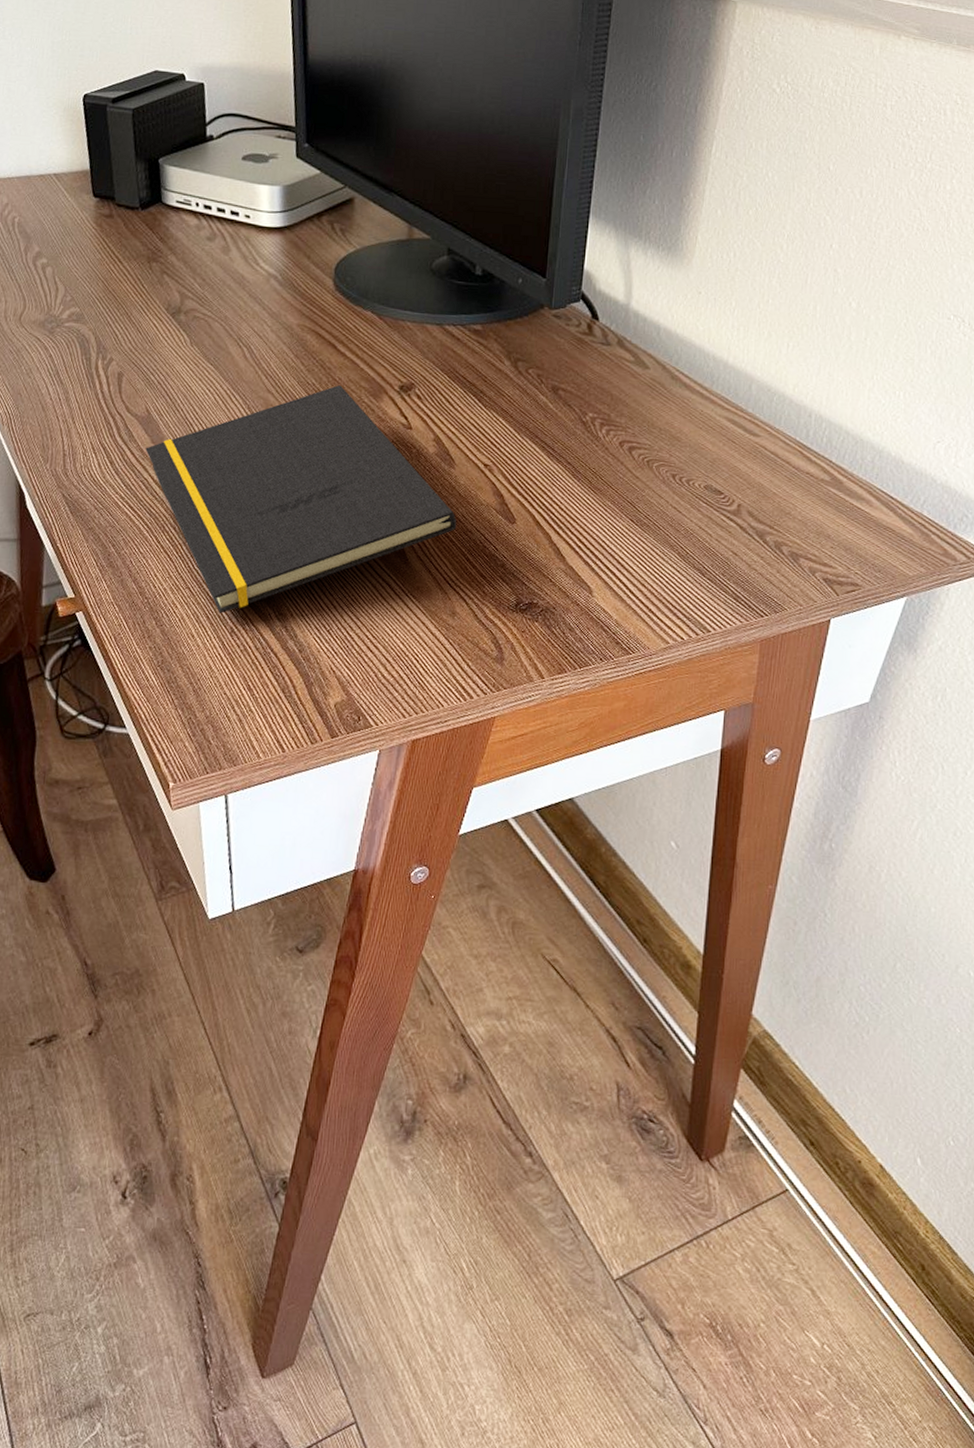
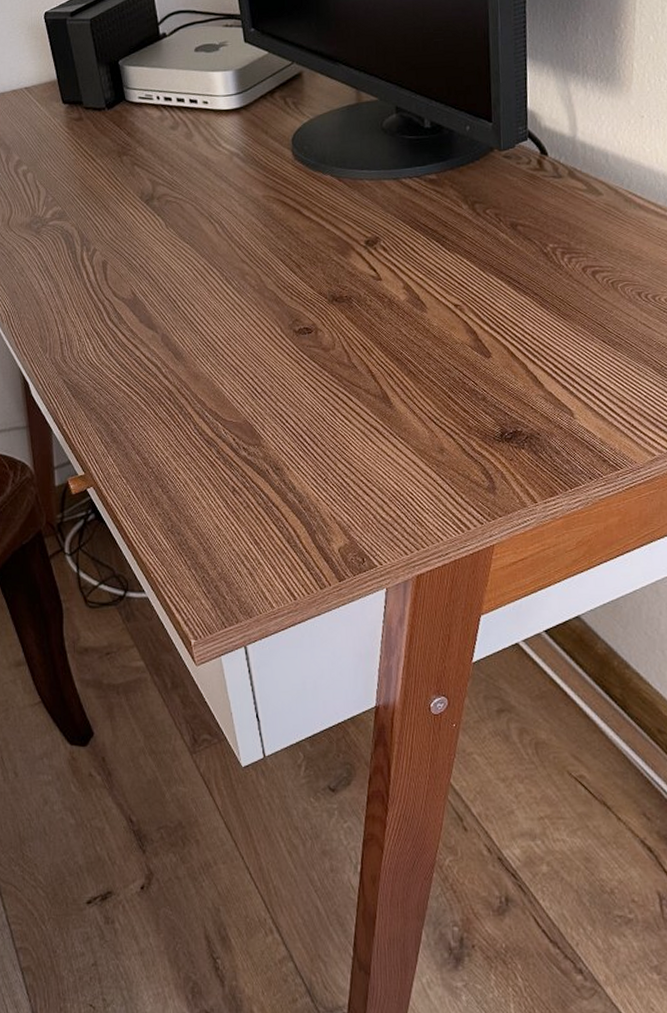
notepad: present [145,385,457,614] -> none [135,247,436,475]

